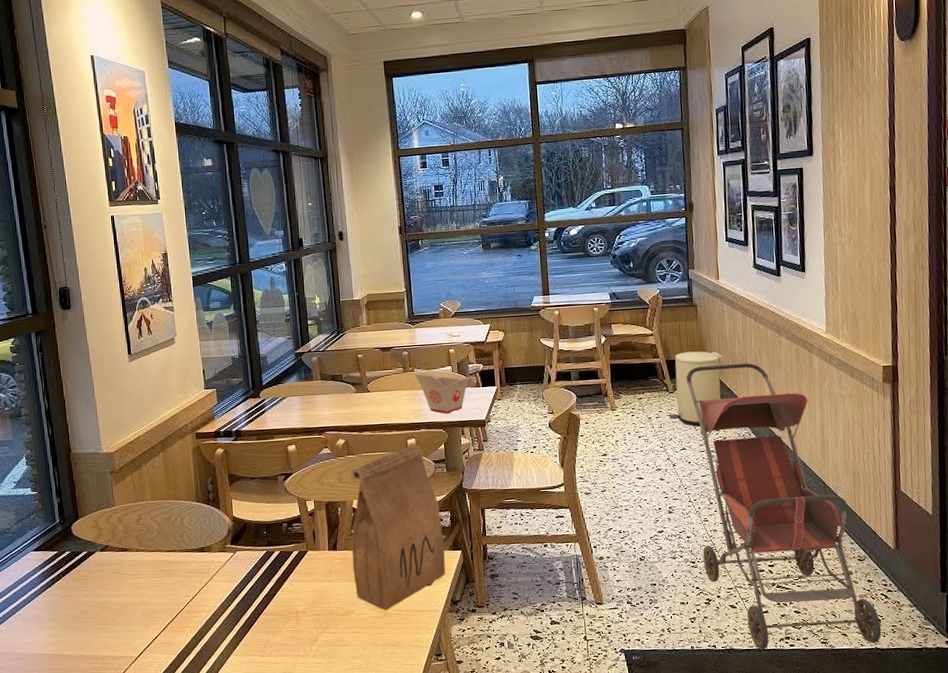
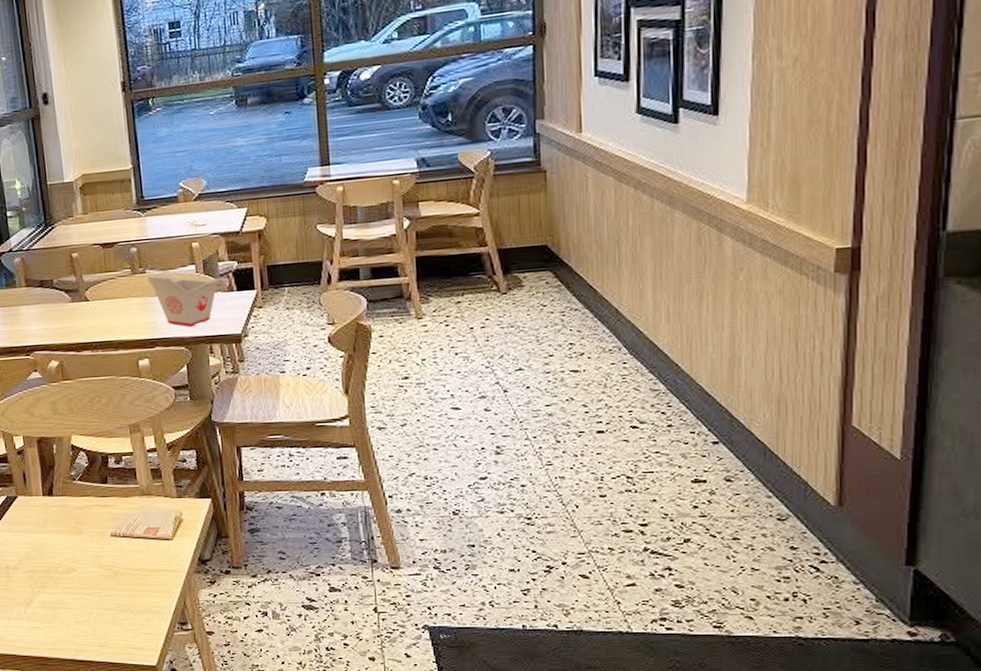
paper bag: present [351,445,446,611] -> none [68,367,191,569]
pedal bin: present [669,351,724,427] -> none [500,234,584,339]
baby stroller: present [686,362,882,650] -> none [526,249,807,634]

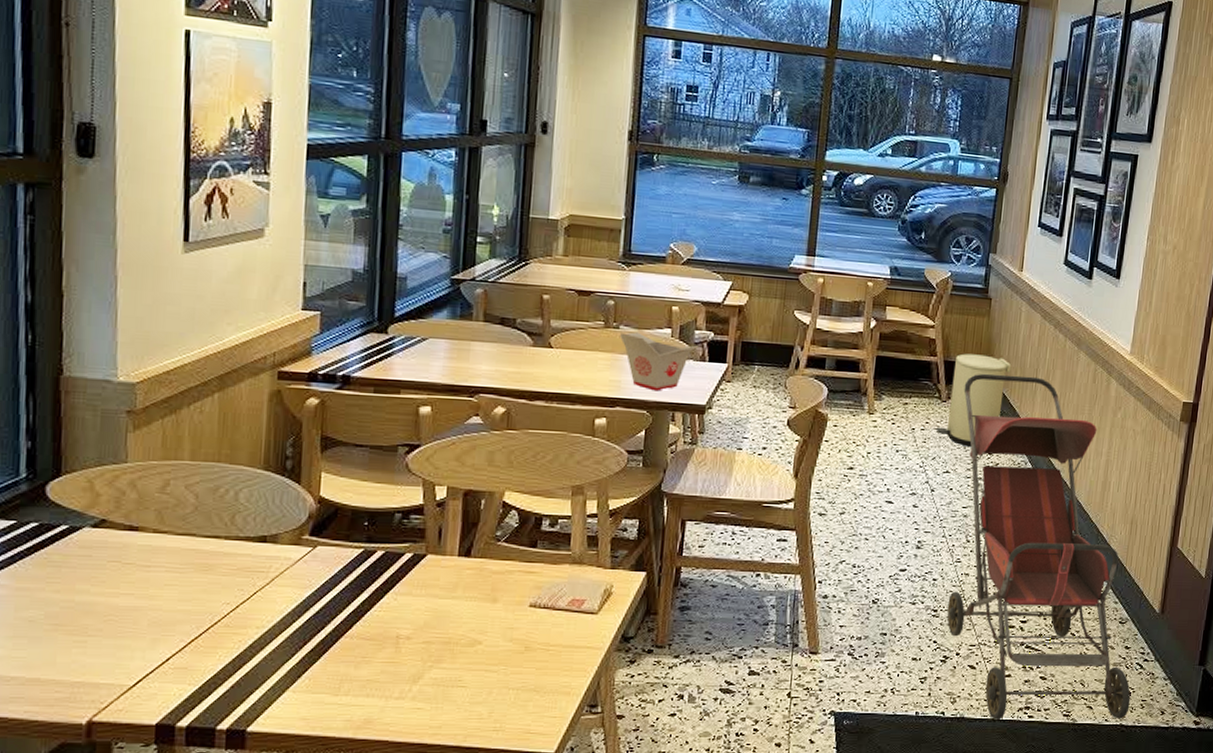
pedal bin: none [500,234,584,339] -> present [937,353,1012,447]
baby stroller: none [526,249,807,634] -> present [947,373,1131,721]

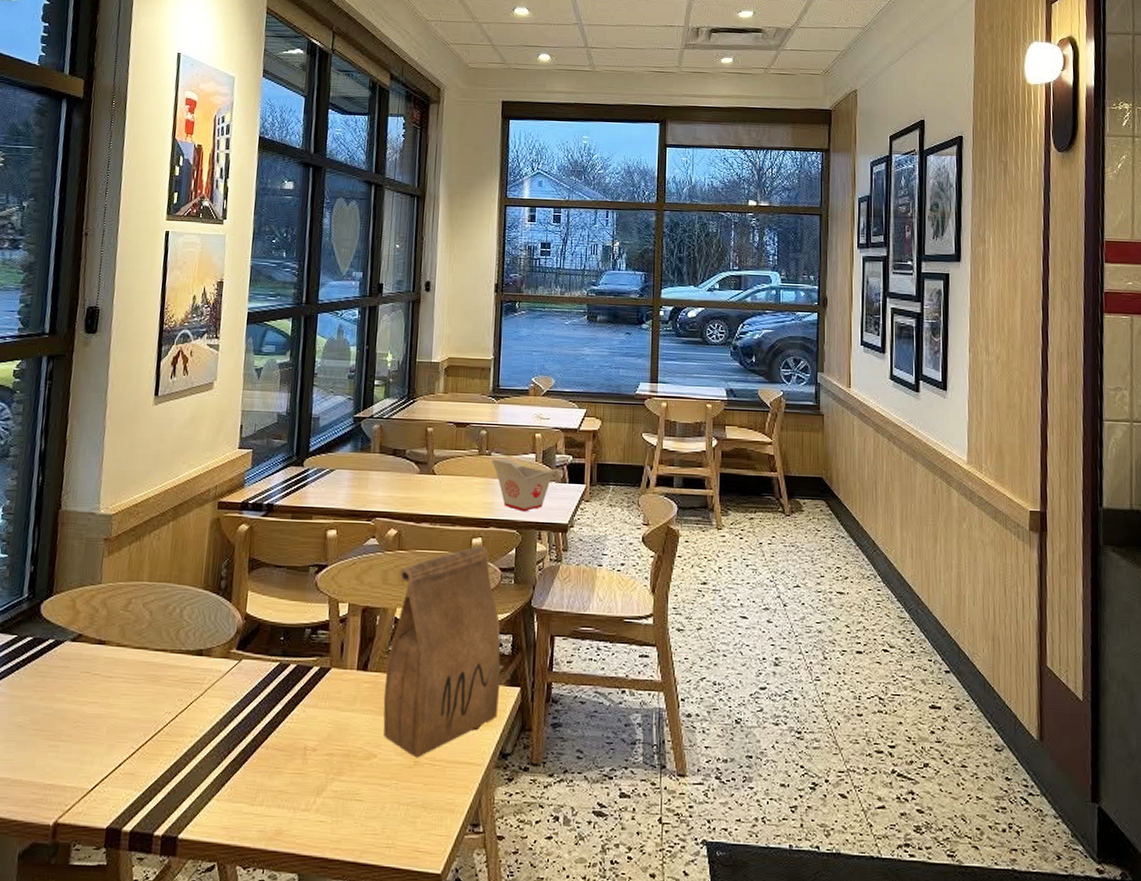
paper bag: none [489,426,626,644] -> present [383,546,501,758]
pedal bin: present [937,353,1012,447] -> none [783,468,850,560]
baby stroller: present [947,373,1131,721] -> none [806,487,1020,863]

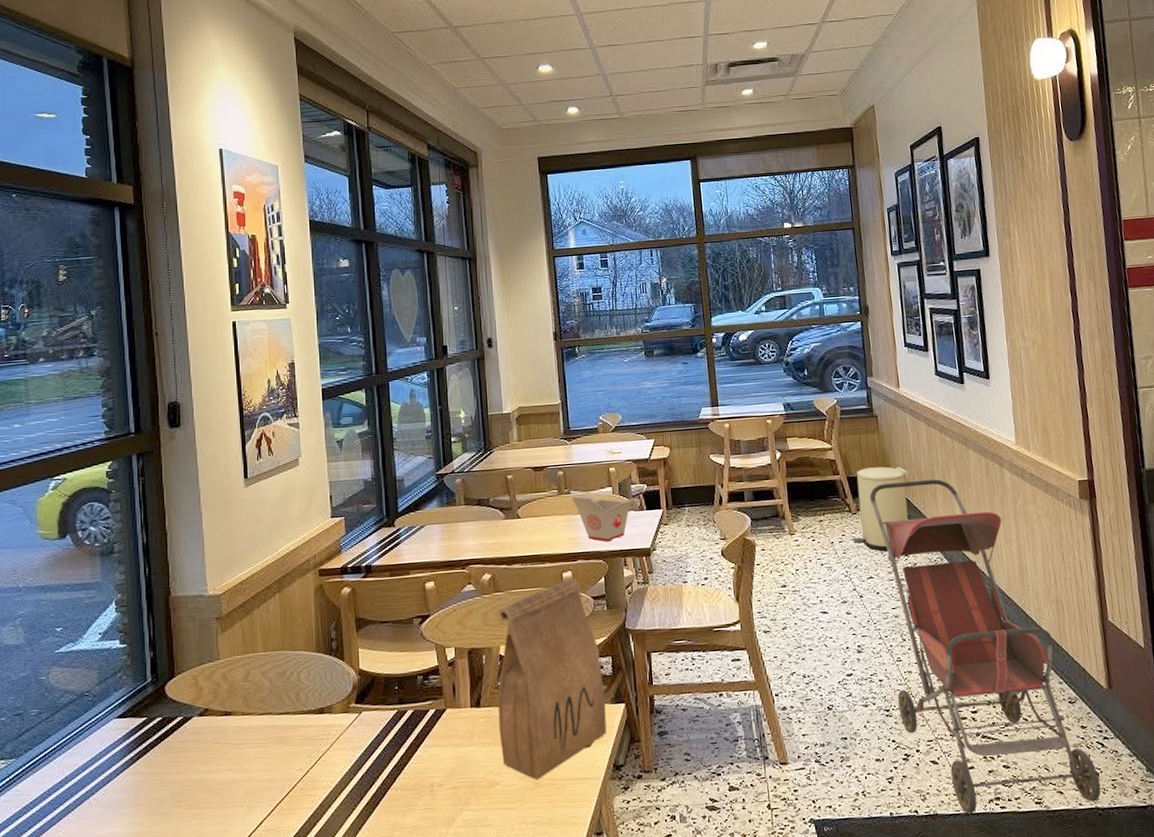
pedal bin: none [783,468,850,560] -> present [853,466,909,552]
baby stroller: none [806,487,1020,863] -> present [869,478,1101,815]

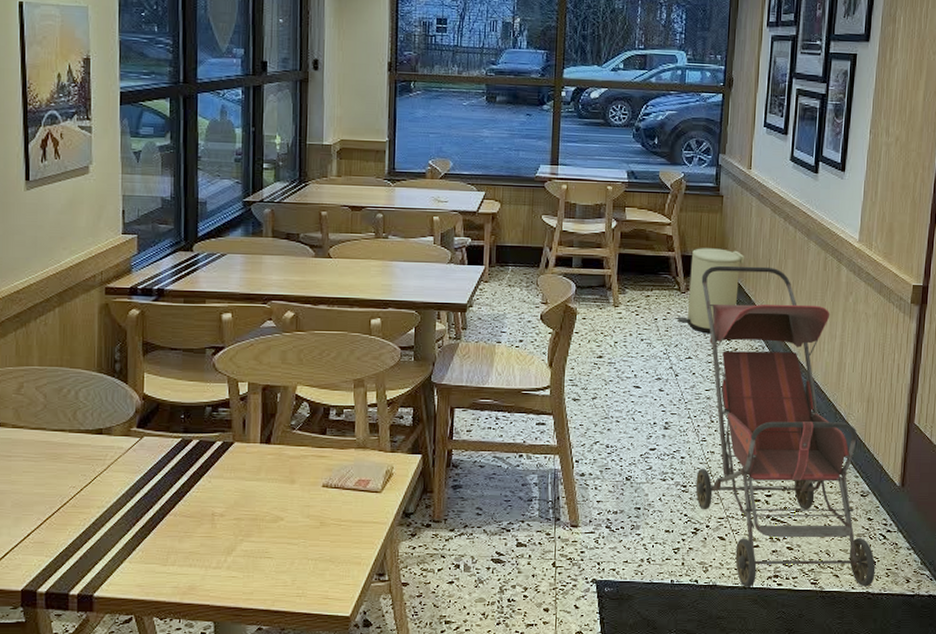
paper bag: present [497,578,607,780] -> none [288,326,402,520]
takeout container: present [571,494,637,542] -> none [388,241,459,293]

